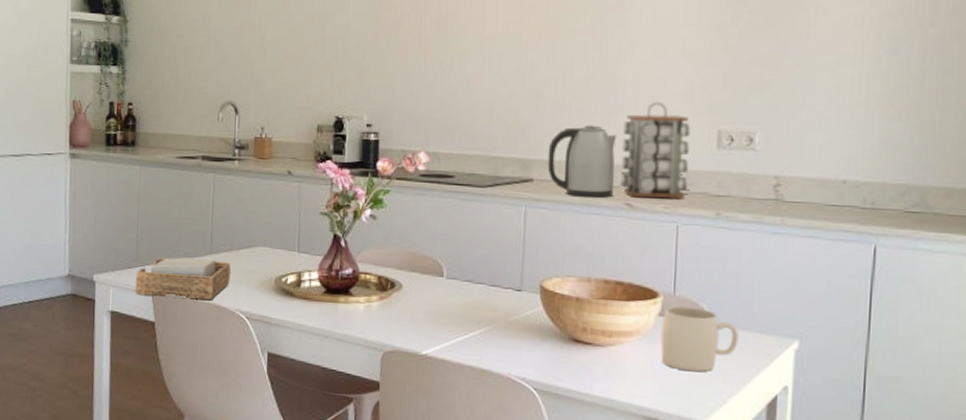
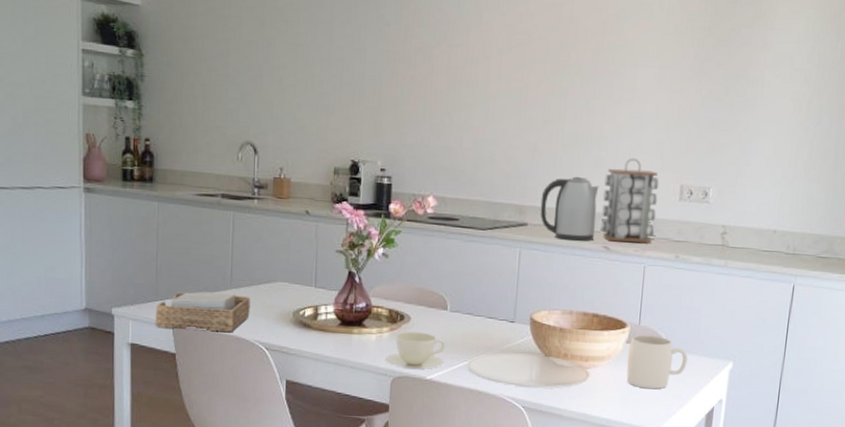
teacup: none [375,300,442,344] -> present [385,331,445,370]
plate: none [466,325,615,368] -> present [466,352,590,389]

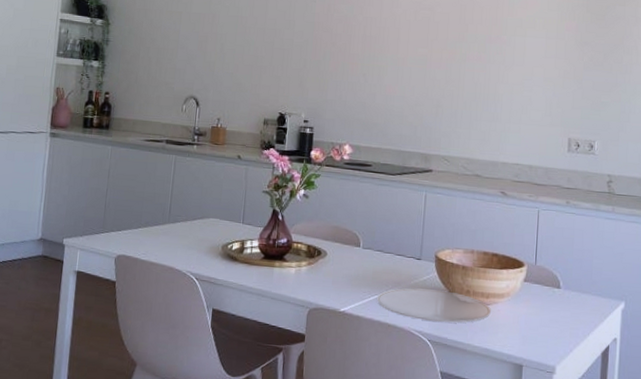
napkin holder: present [155,291,251,333] -> none [99,225,186,264]
teacup: present [385,331,445,370] -> none [303,266,358,302]
kettle: present [540,176,599,242] -> none [443,129,496,188]
spice rack: present [599,157,660,244] -> none [497,113,549,190]
mug: present [626,334,688,390] -> none [524,274,582,327]

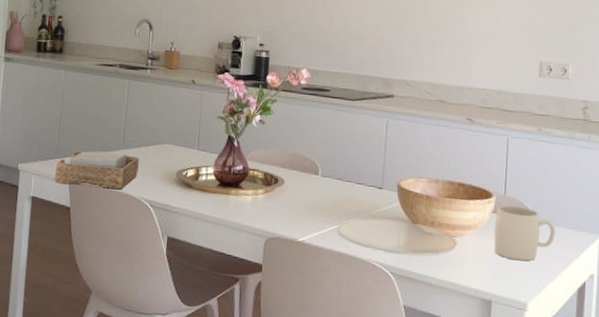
napkin holder: none [99,225,186,264] -> present [54,150,140,190]
mug: none [524,274,582,327] -> present [493,205,555,261]

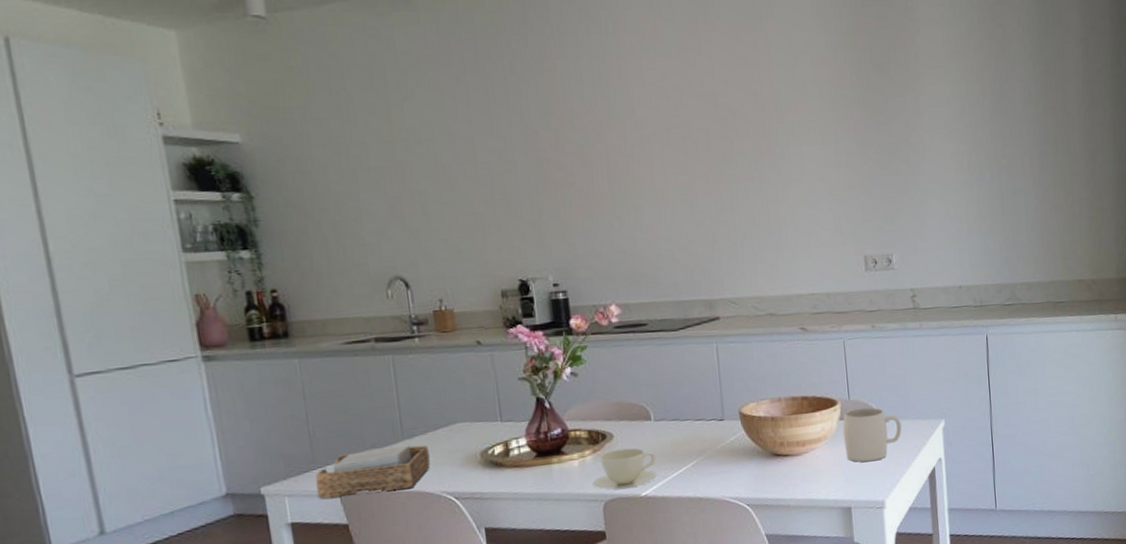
teacup: none [260,194,317,231] -> present [593,447,657,490]
plate: present [336,218,457,256] -> none [680,447,810,486]

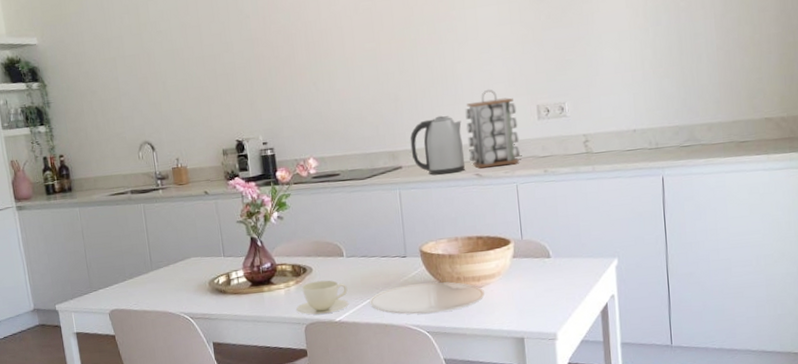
napkin holder: present [316,444,431,500] -> none [92,274,172,316]
plate: none [680,447,810,486] -> present [369,282,484,315]
kettle: none [728,262,790,329] -> present [410,115,466,176]
spice rack: none [788,235,848,322] -> present [464,89,521,168]
mug: present [842,407,902,462] -> none [515,246,574,297]

